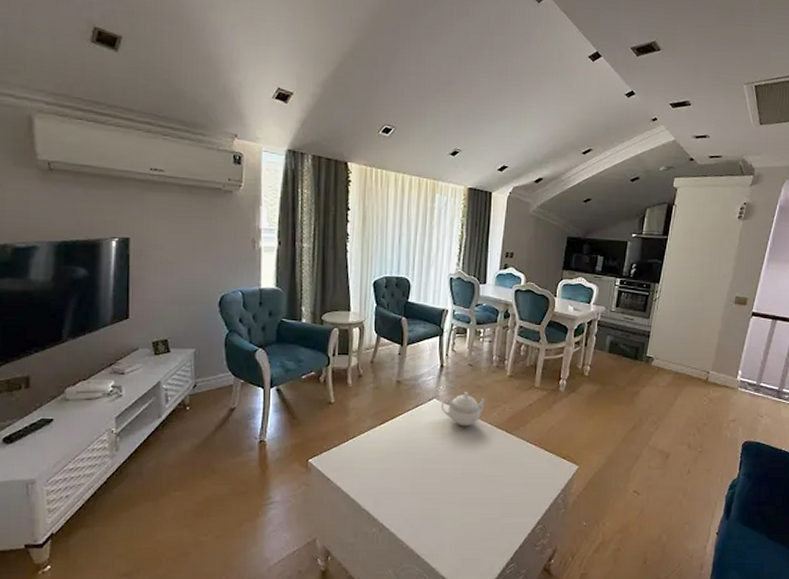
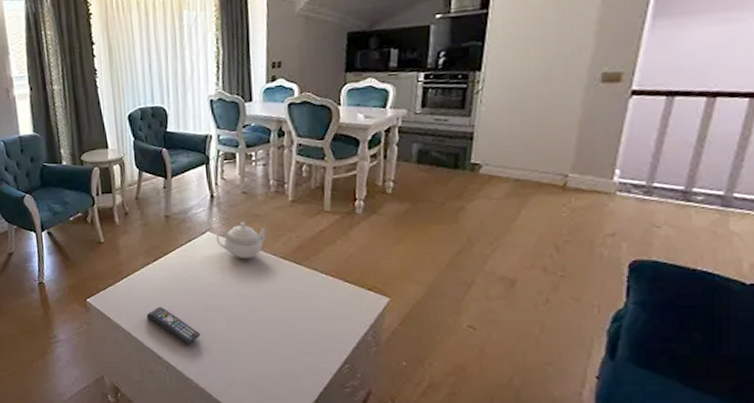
remote control: none [367,468,417,507] -> present [146,306,201,345]

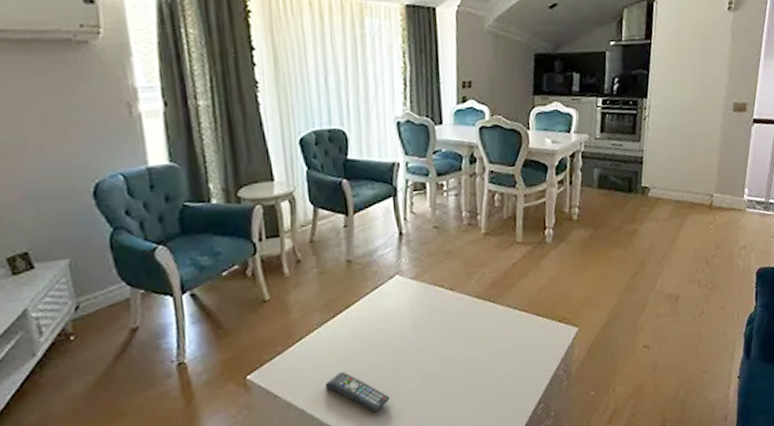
teapot: present [216,222,266,260] -> none [405,261,459,304]

